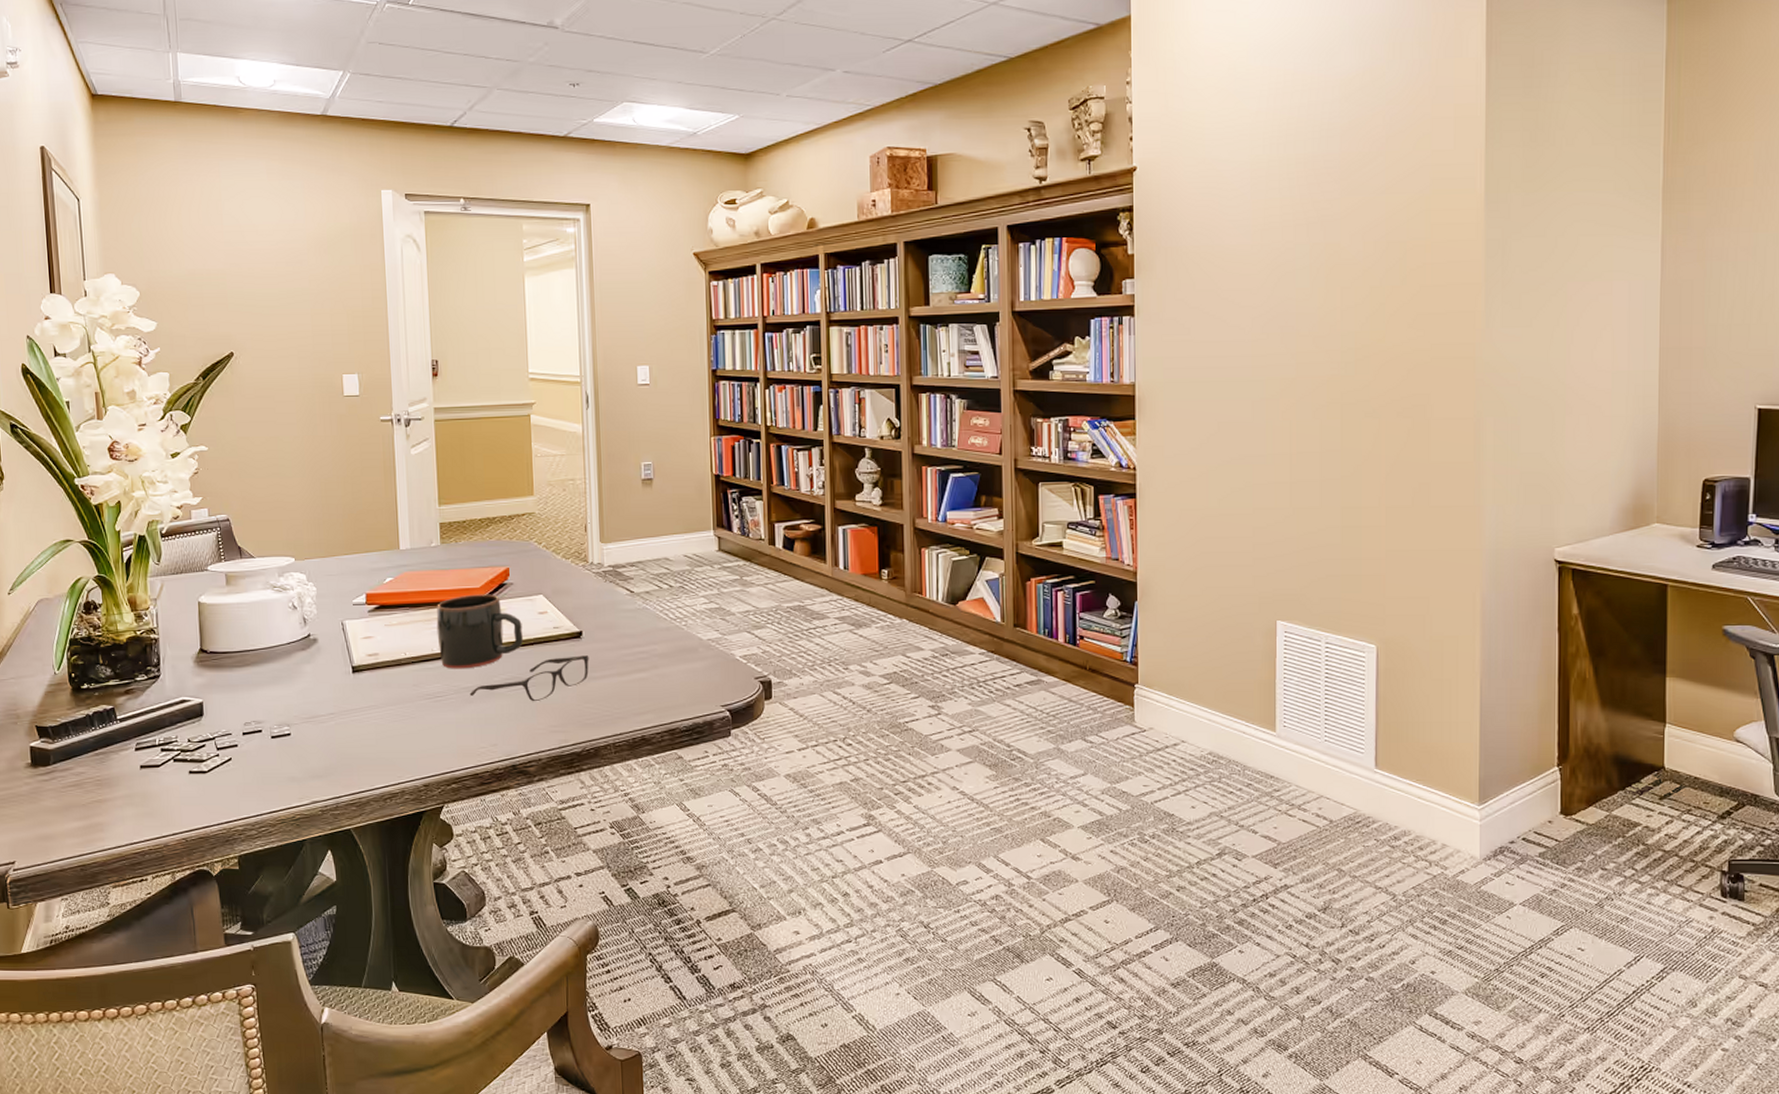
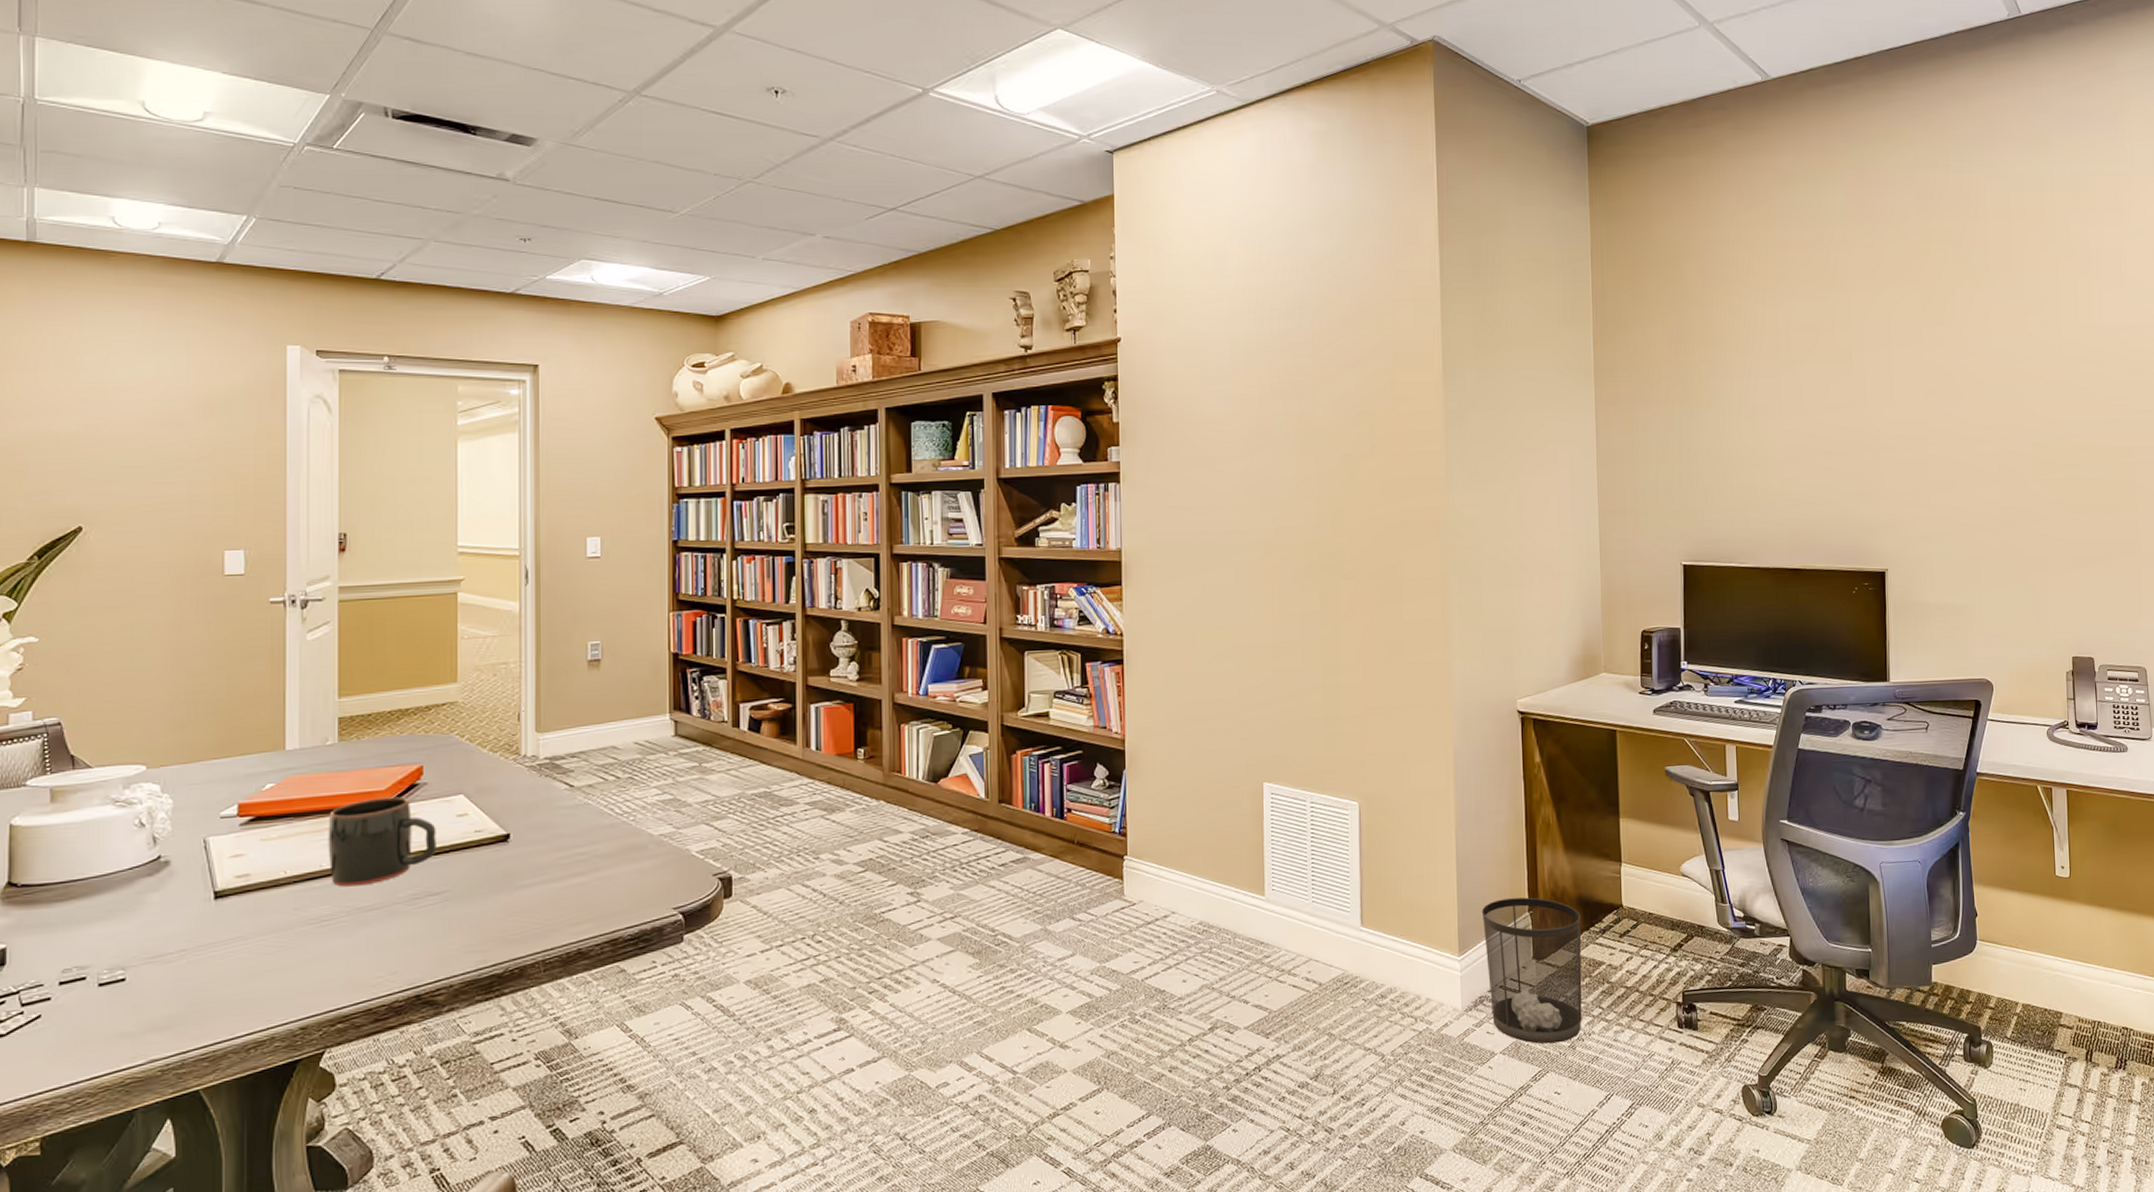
eyeglasses: present [469,655,589,702] -> none [365,861,517,919]
waste bin: none [1505,752,1616,900] -> present [1481,897,1582,1044]

